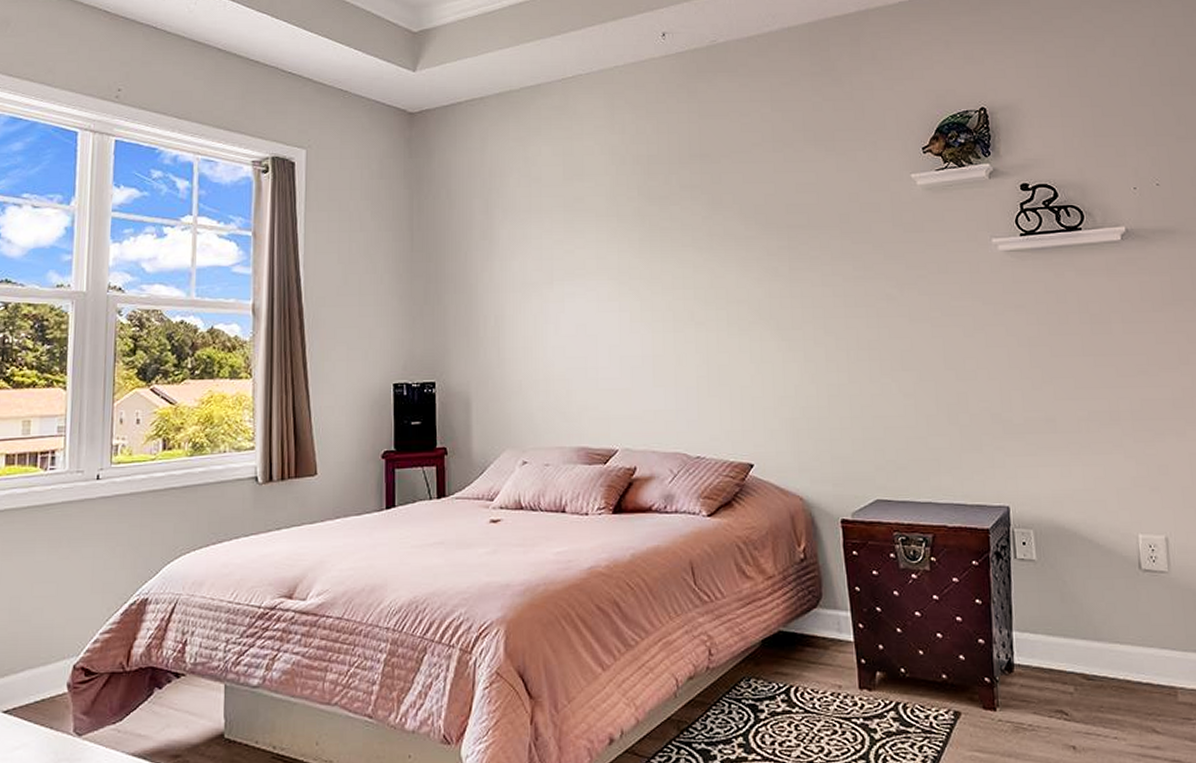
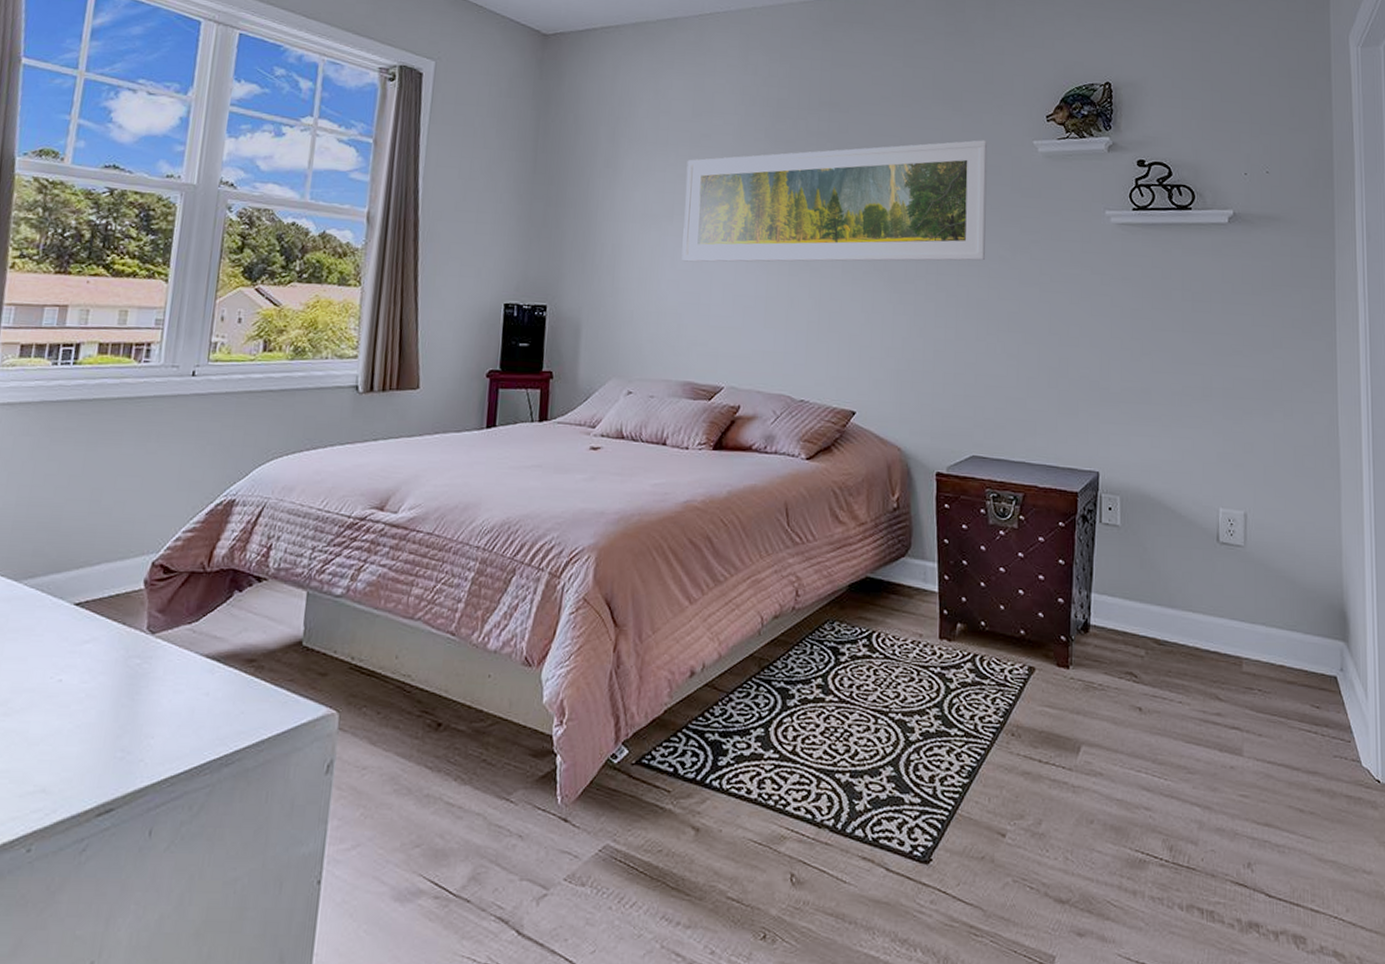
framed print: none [562,178,873,327] -> present [681,140,988,262]

